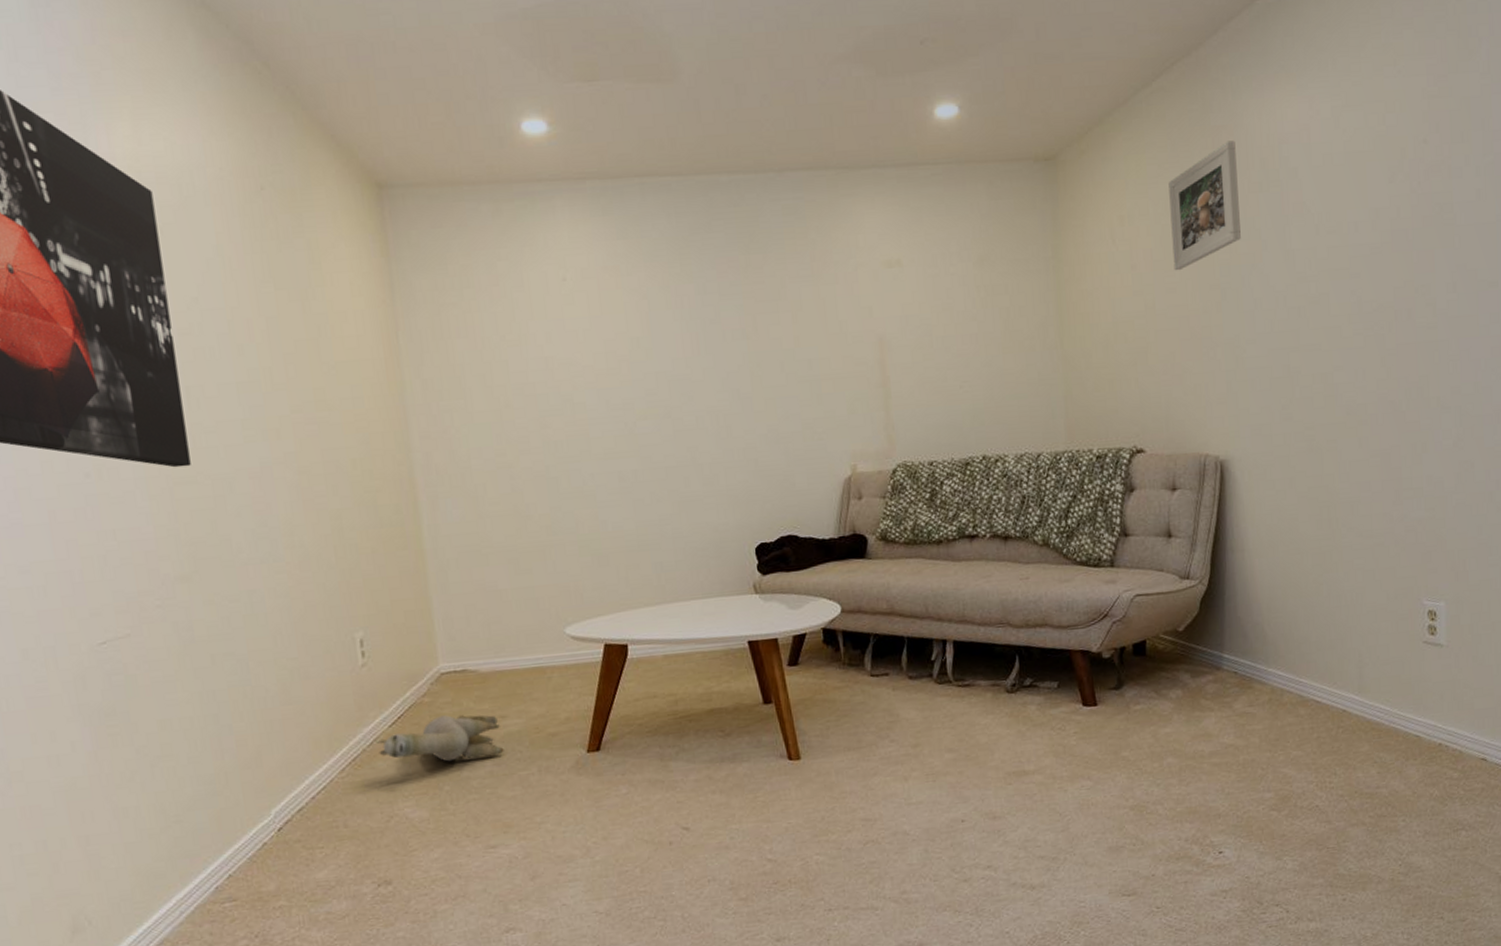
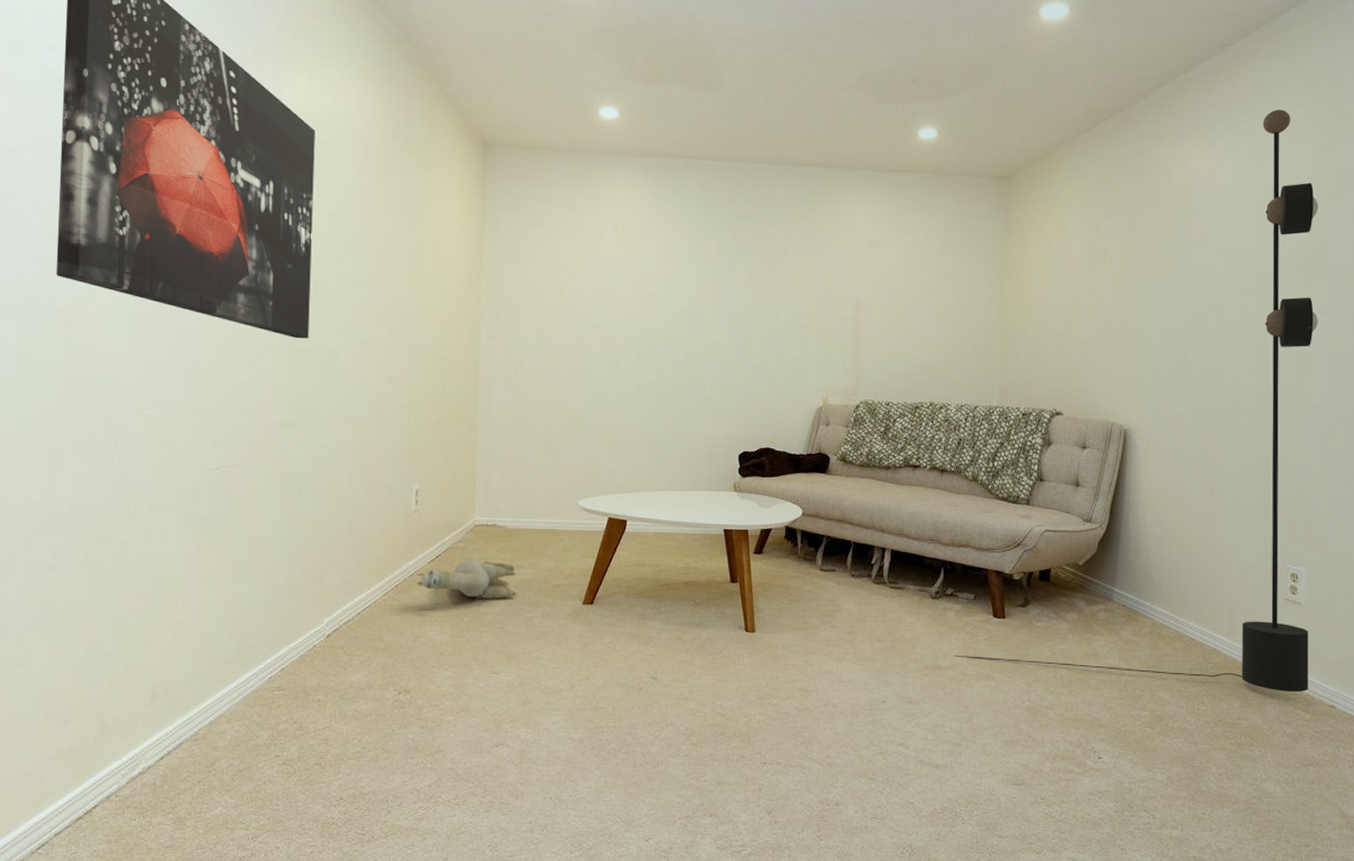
floor lamp: none [1032,32,1455,758] -> present [947,109,1319,693]
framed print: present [1168,140,1241,271] -> none [1098,179,1155,275]

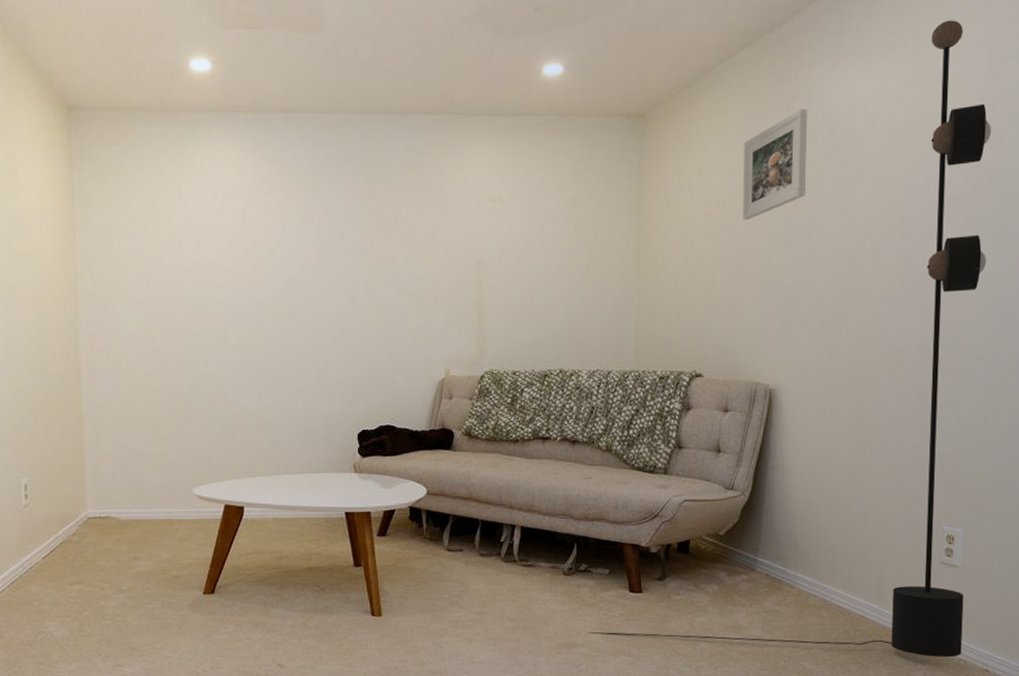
plush toy: present [416,560,516,598] -> none [31,553,135,592]
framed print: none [1098,179,1155,275] -> present [743,109,807,221]

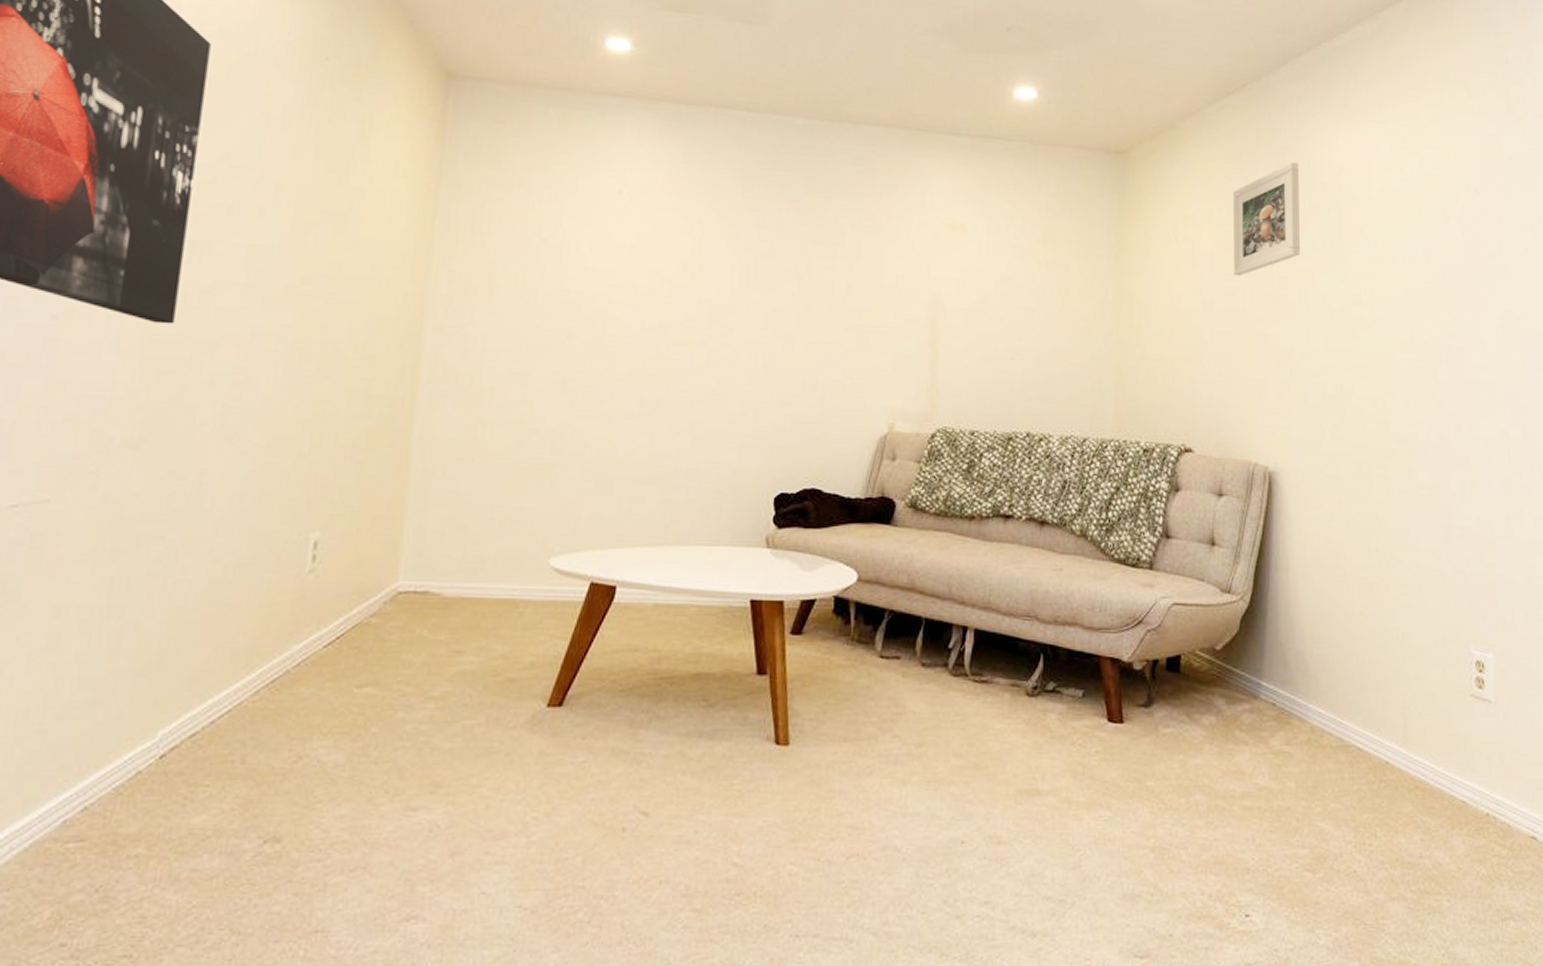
floor lamp: present [581,20,992,658] -> none [1047,88,1504,820]

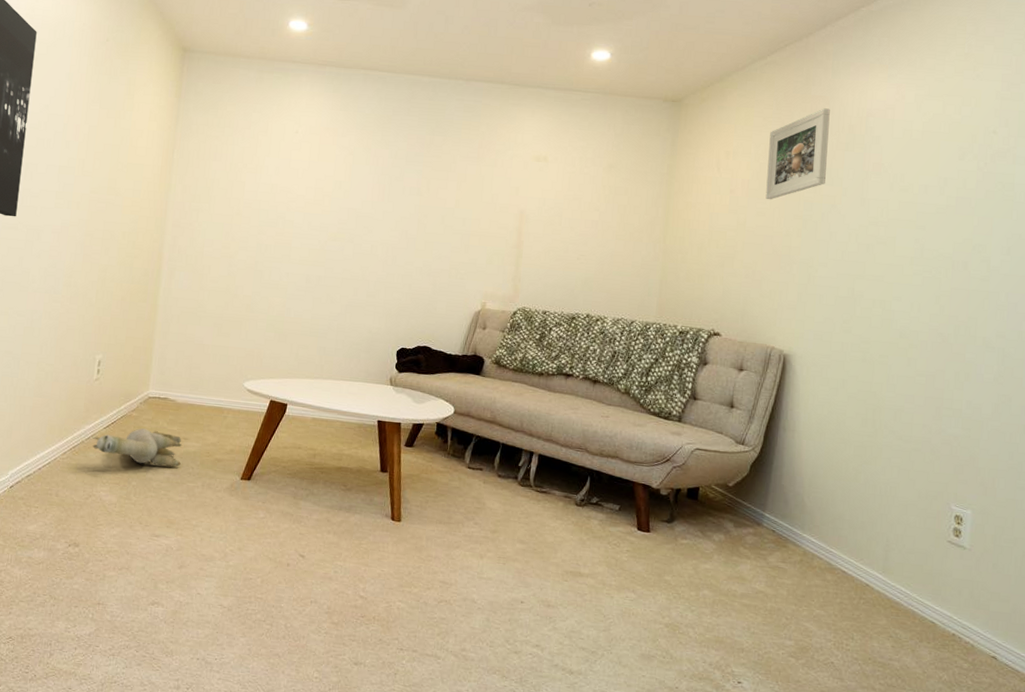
plush toy: none [304,642,453,698] -> present [92,428,182,468]

